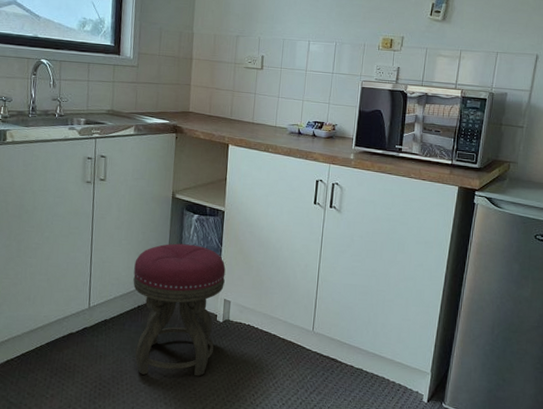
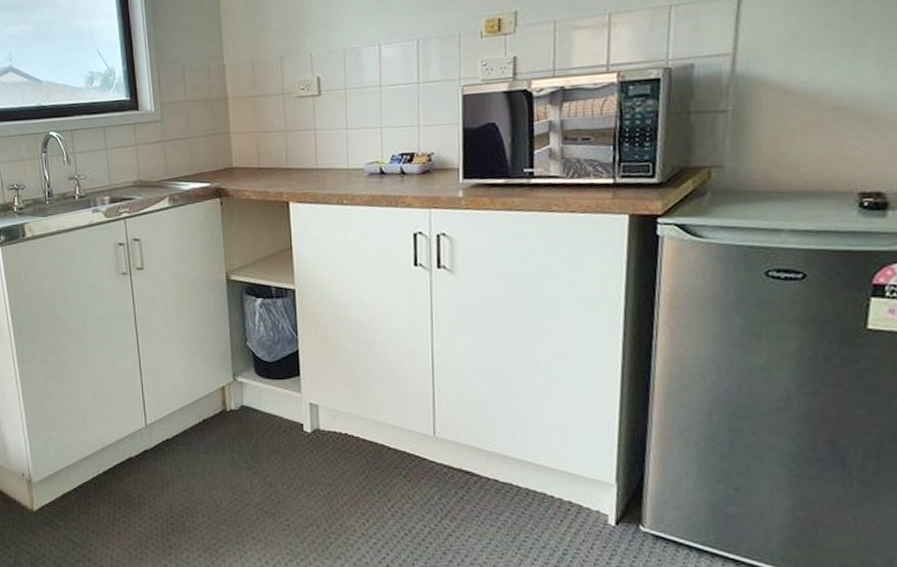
stool: present [133,243,226,377] -> none [192,337,307,504]

